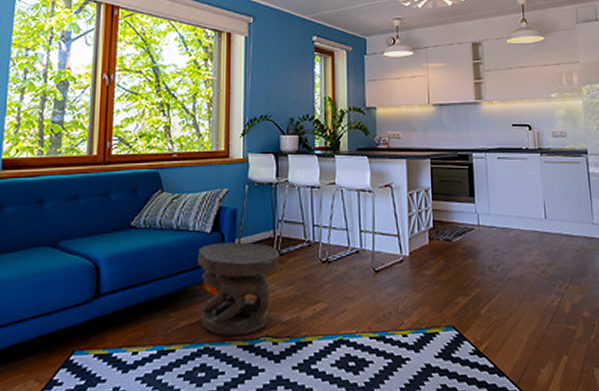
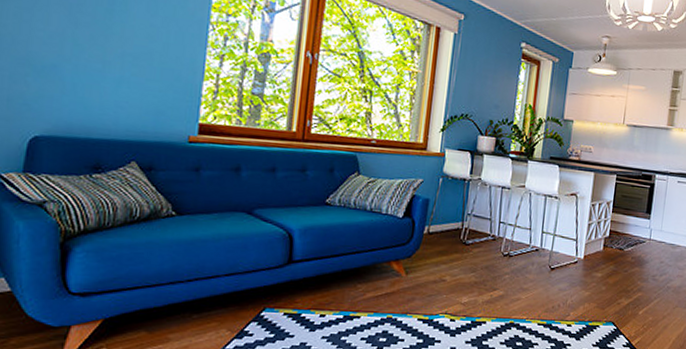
carved stool: present [197,241,280,337] -> none [386,227,466,311]

